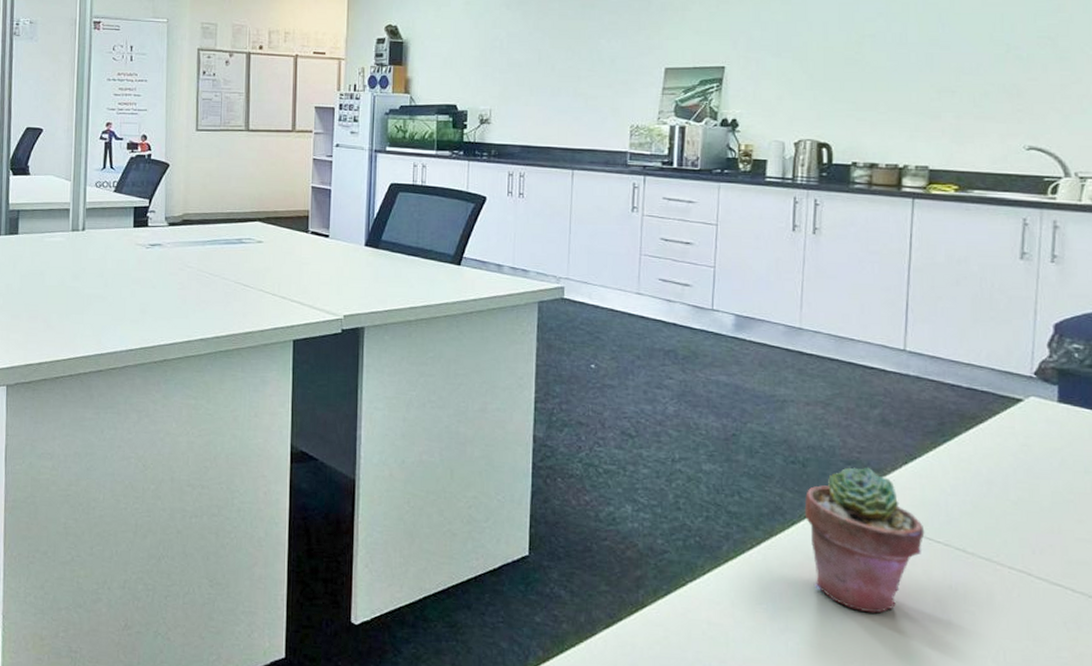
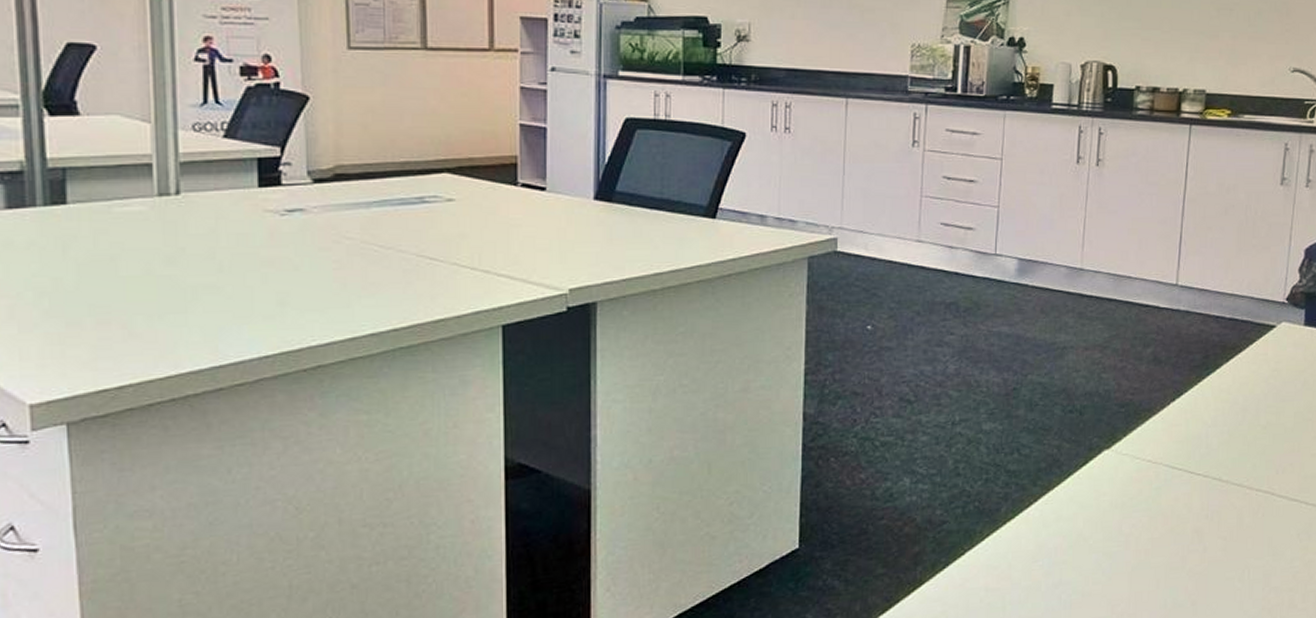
potted succulent: present [804,467,925,614] -> none [1080,409,1187,554]

